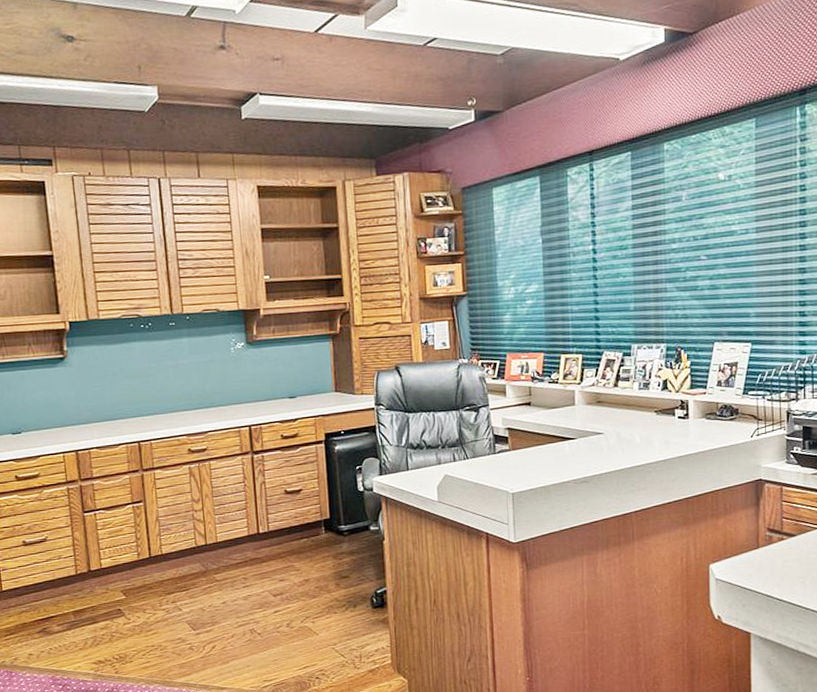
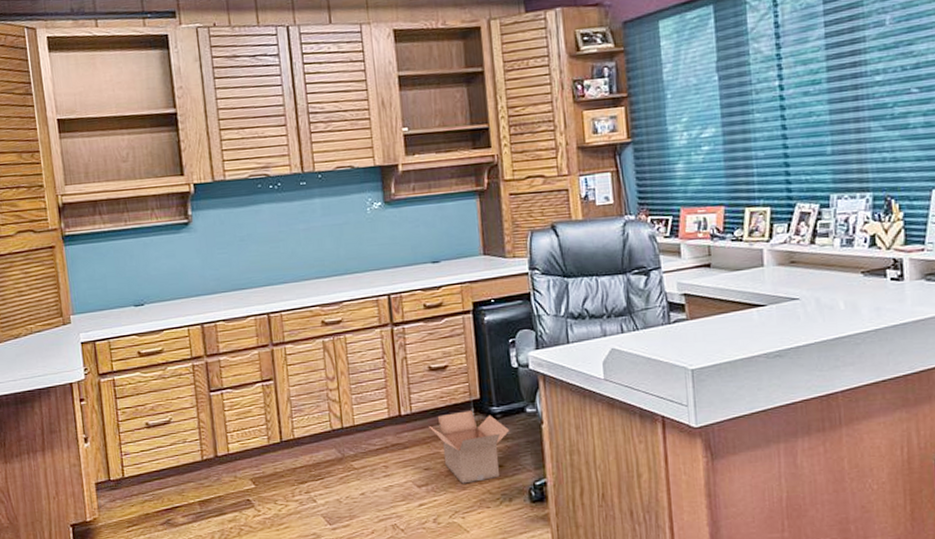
cardboard box: none [284,529,355,593] -> present [428,410,509,484]

